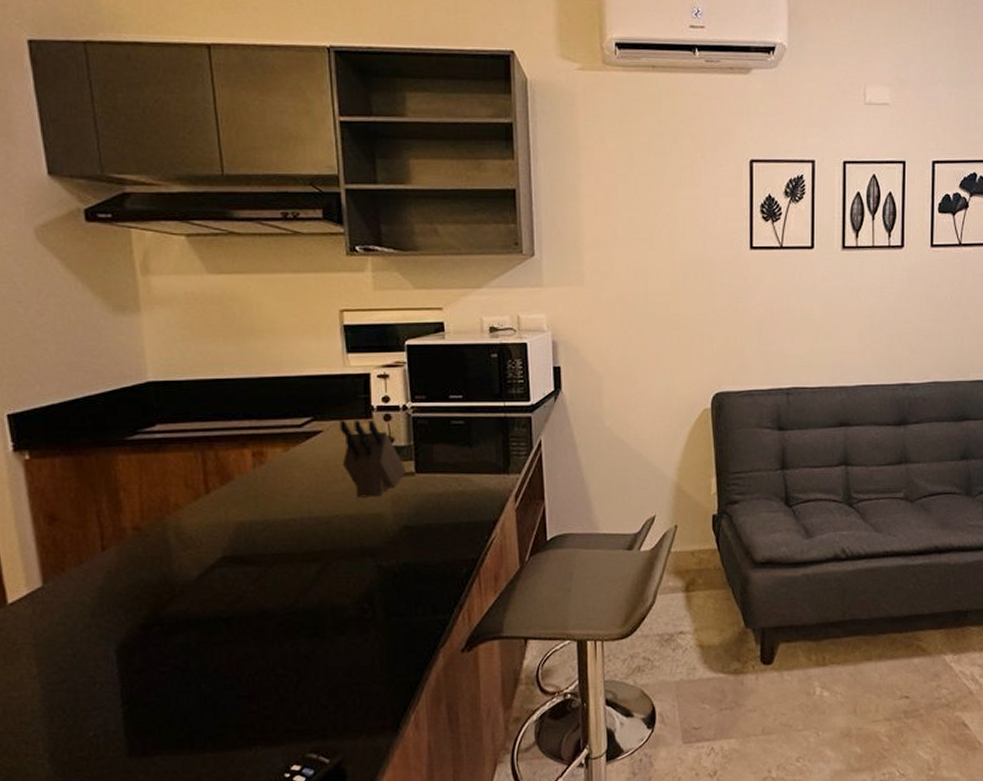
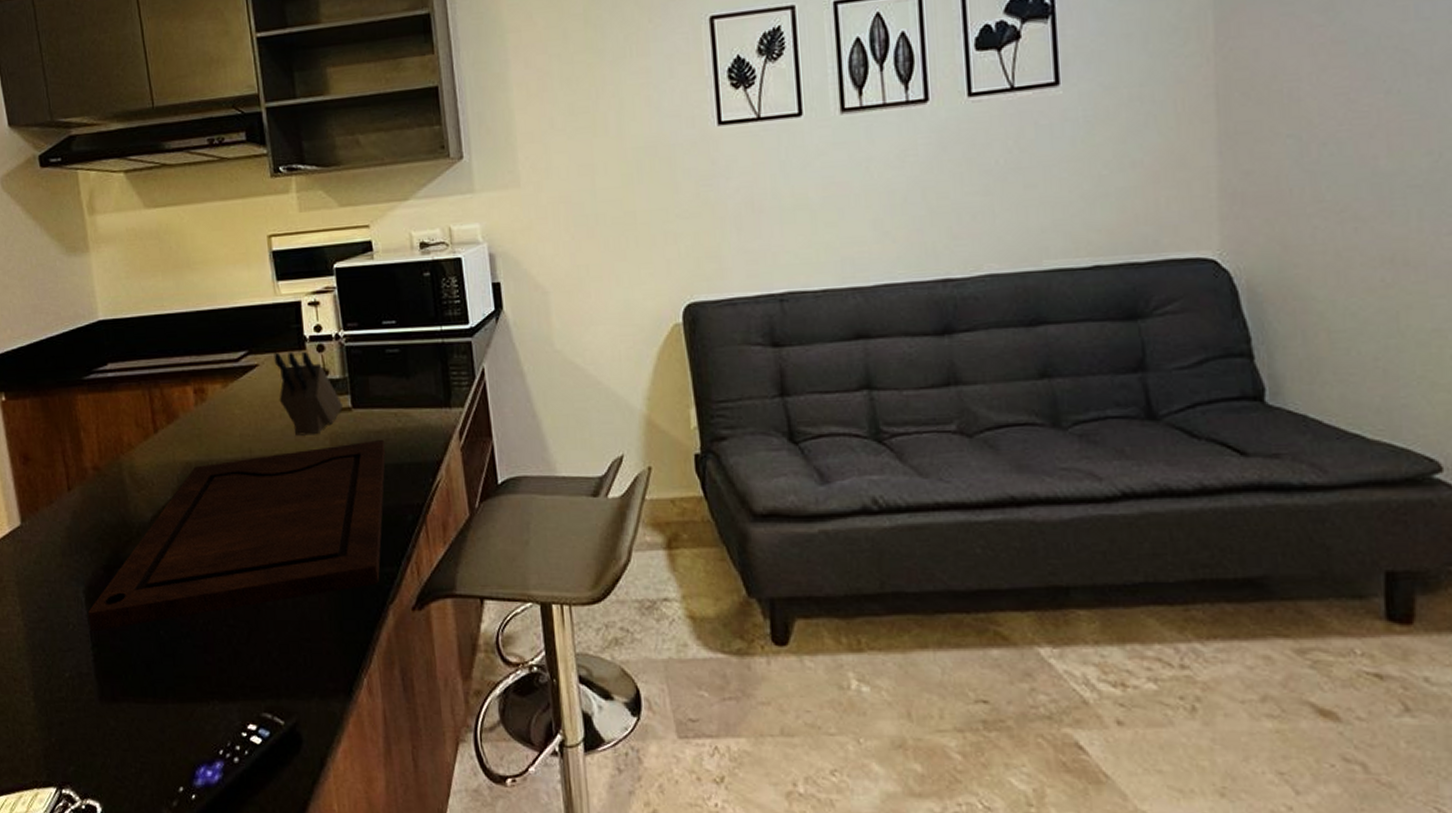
cutting board: none [119,502,446,690] -> present [88,440,386,632]

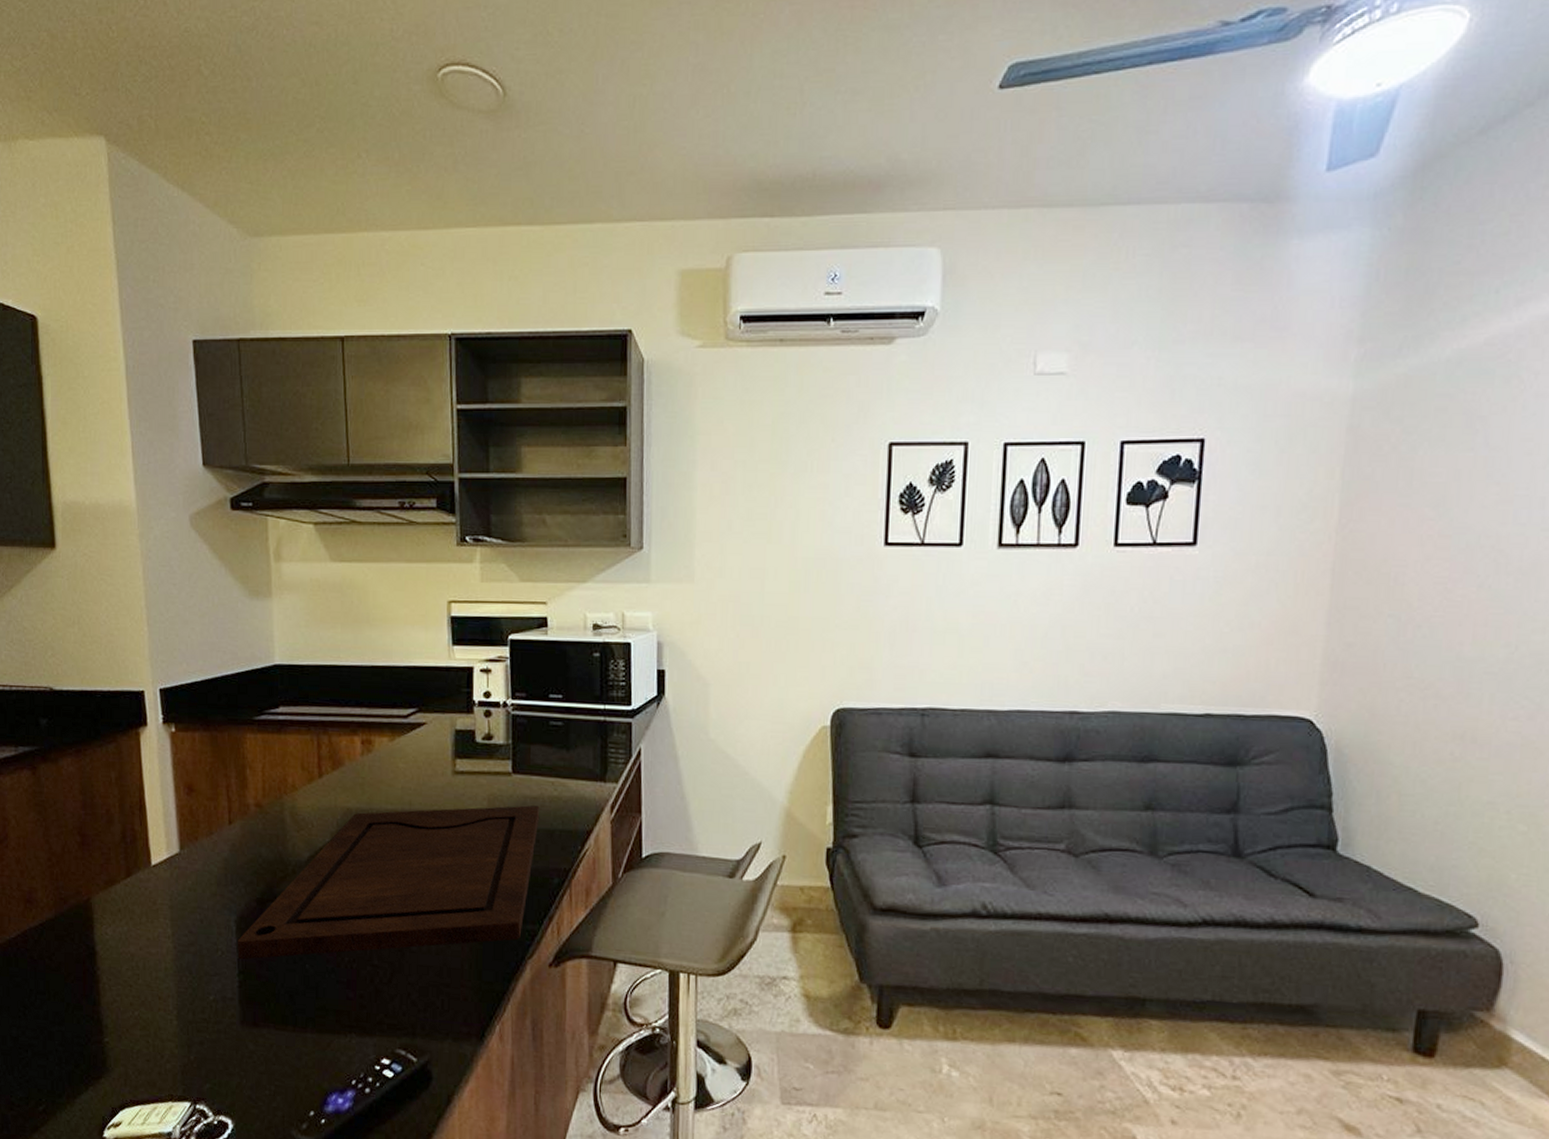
knife block: present [274,351,343,436] -> none [442,713,503,795]

